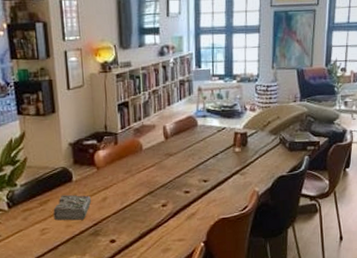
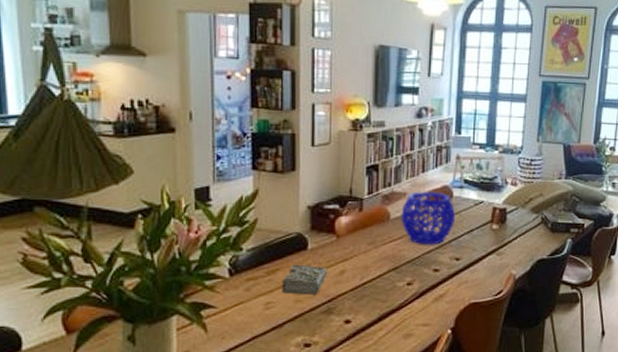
decorative bowl: none [152,122,201,171] -> present [401,191,455,245]

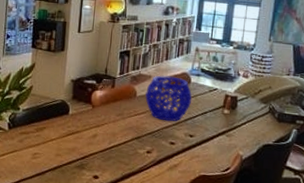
diary: present [282,264,328,295] -> none [46,125,83,152]

